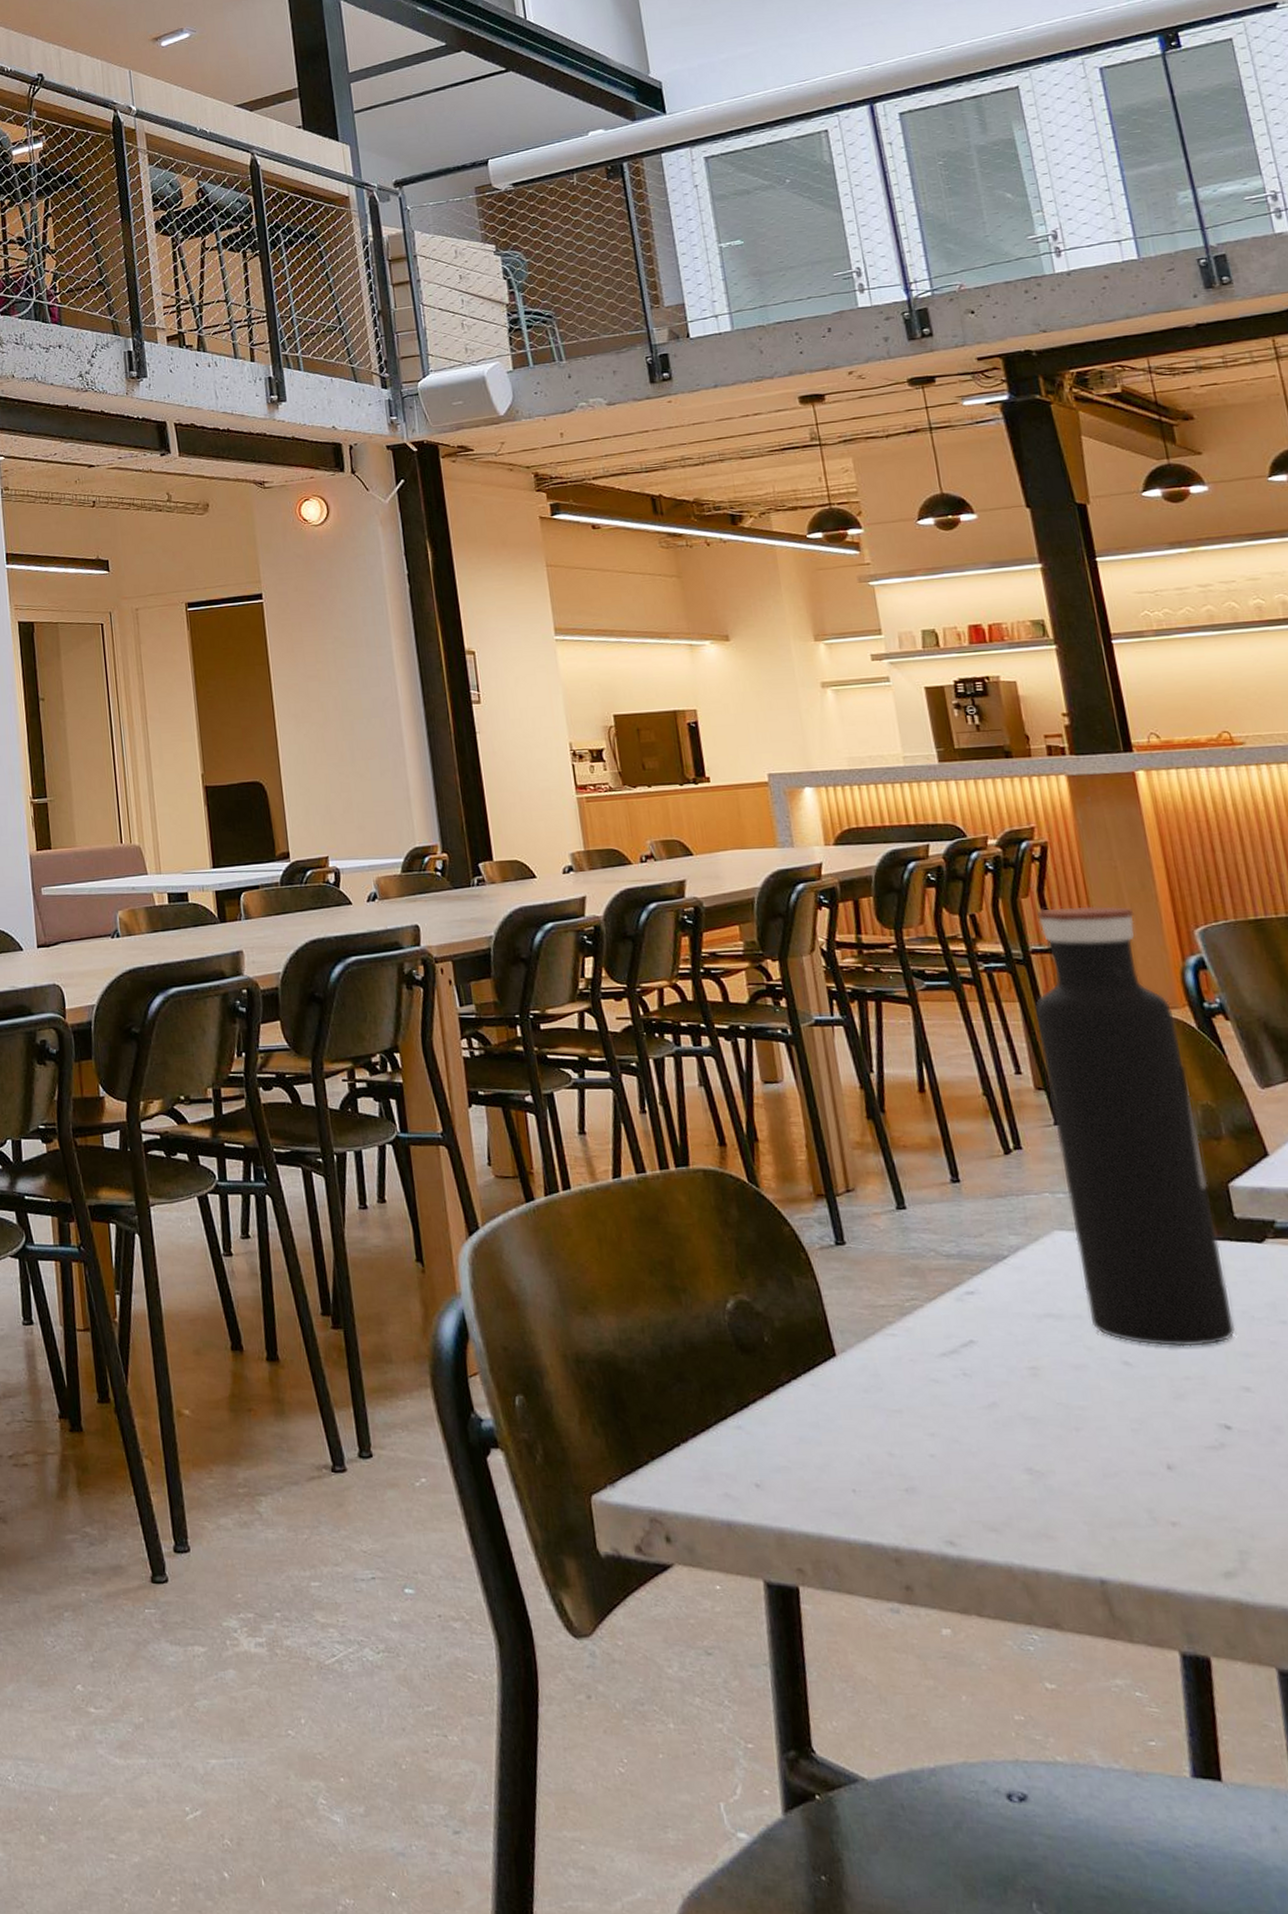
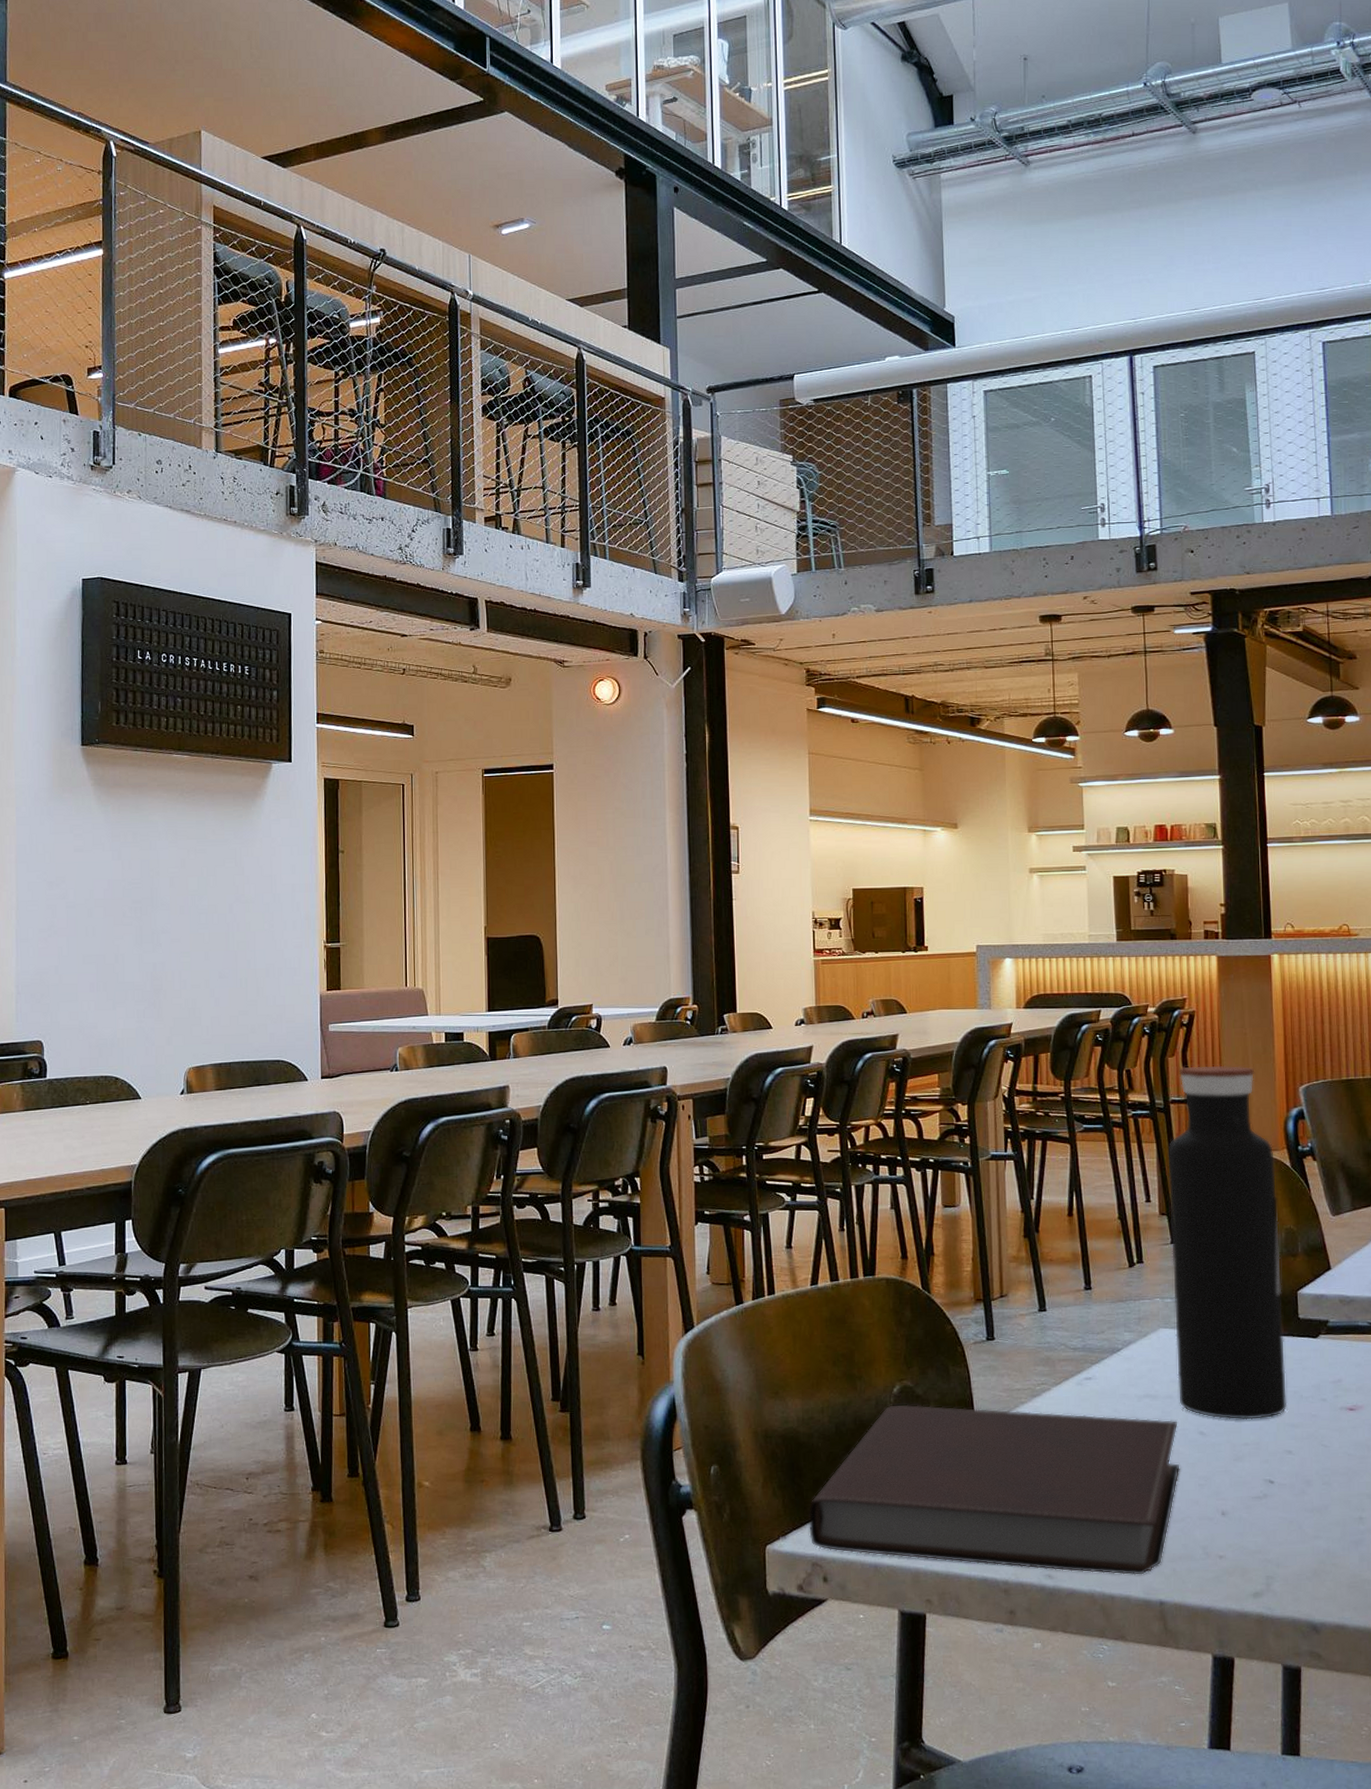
notebook: none [638,1323,1105,1545] -> present [809,1404,1180,1575]

